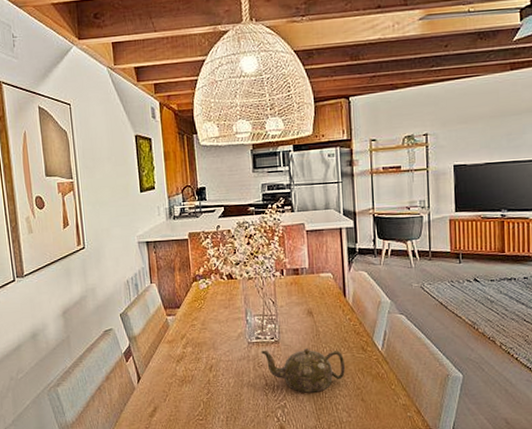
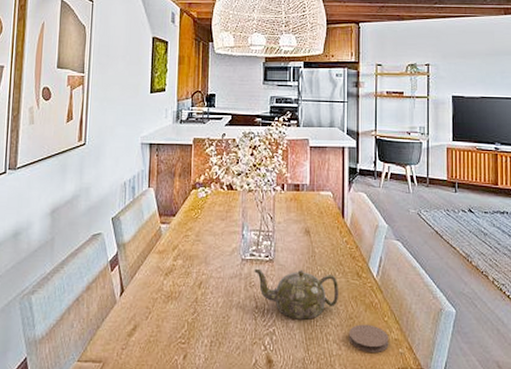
coaster: none [357,393,397,418] -> present [348,324,389,352]

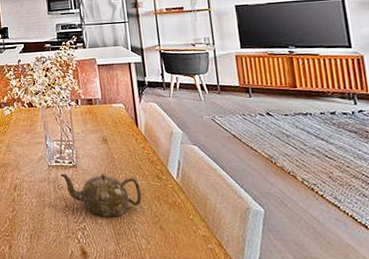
coaster: present [348,324,389,352] -> none [155,222,197,247]

